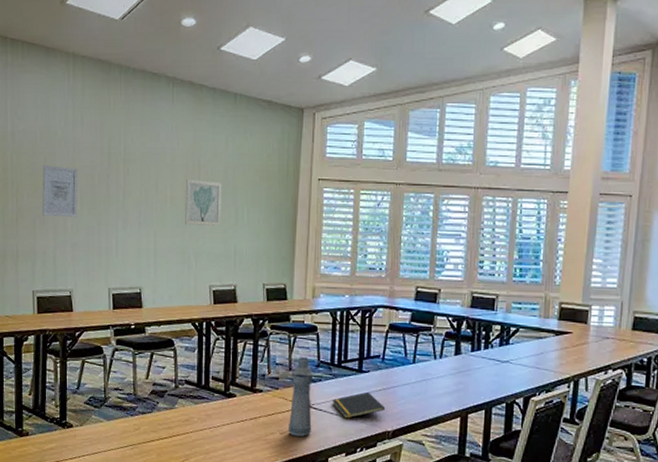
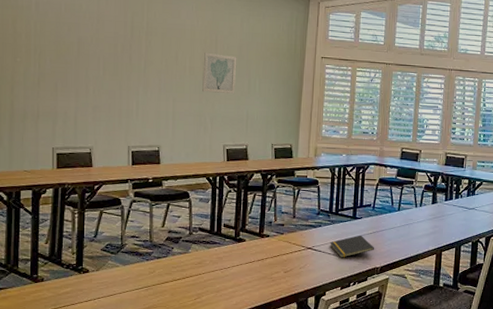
wall art: present [42,165,78,218] -> none [65,34,102,82]
bottle: present [287,357,314,437] -> none [291,206,315,274]

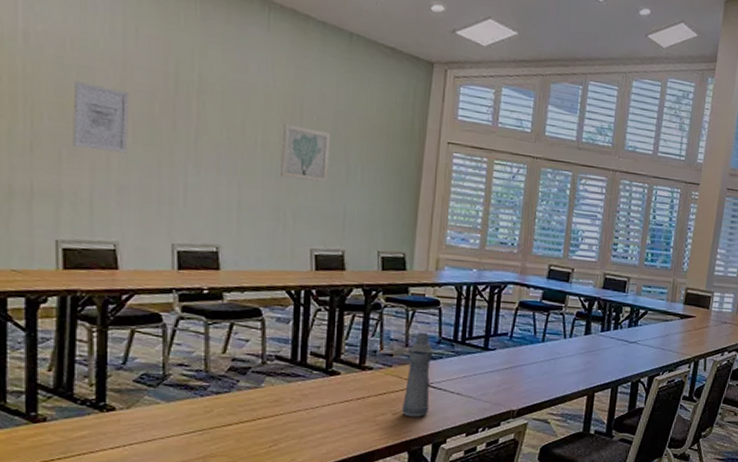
wall art: none [65,34,102,82] -> present [73,81,130,154]
bottle: none [291,206,315,274] -> present [401,332,434,417]
notepad: present [330,236,375,258] -> none [453,371,512,398]

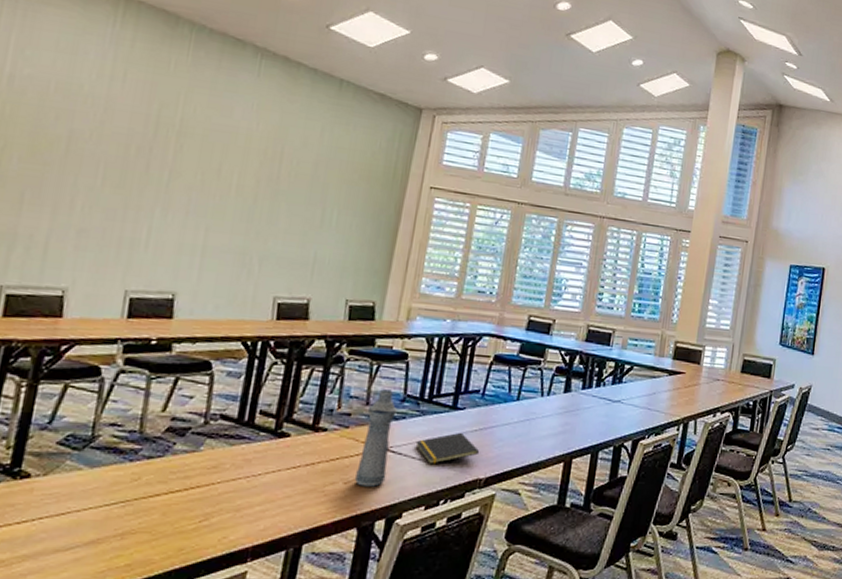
wall art: present [73,81,130,154] -> none [38,123,107,196]
wall art: present [281,123,331,183] -> none [252,166,310,228]
notepad: none [453,371,512,398] -> present [415,433,480,464]

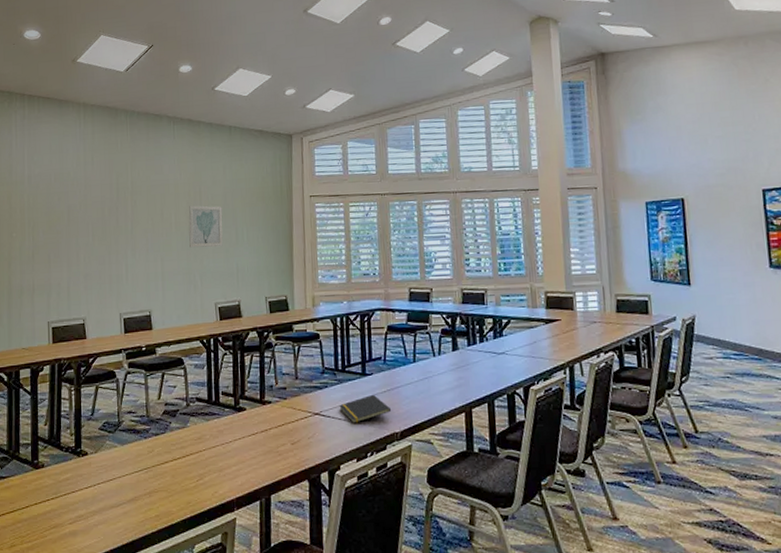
wall art: none [252,166,310,228] -> present [189,205,223,248]
bottle: present [354,389,398,487] -> none [297,365,322,446]

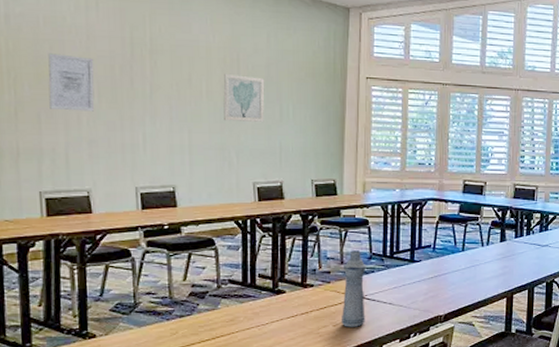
wall art: none [56,203,90,250] -> present [48,53,95,112]
bottle: none [297,365,322,446] -> present [341,250,366,327]
notepad: present [339,395,392,423] -> none [385,281,437,307]

